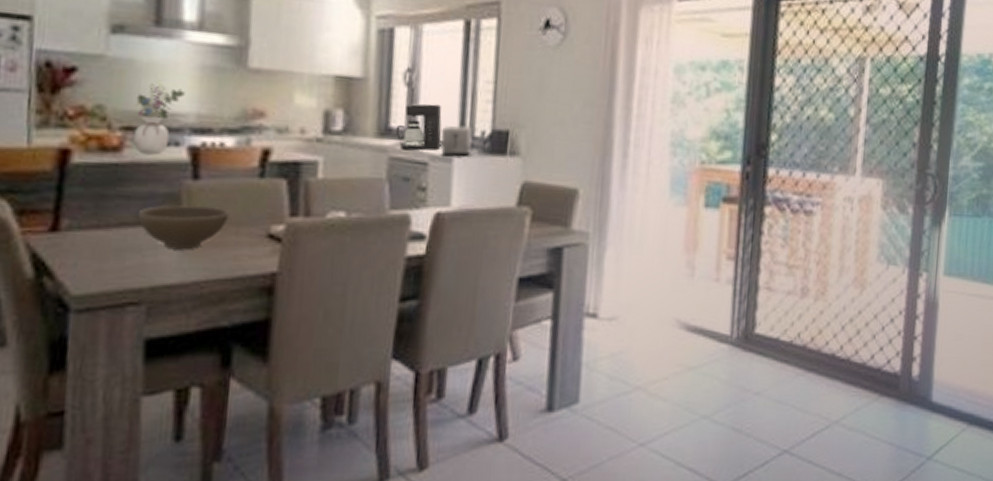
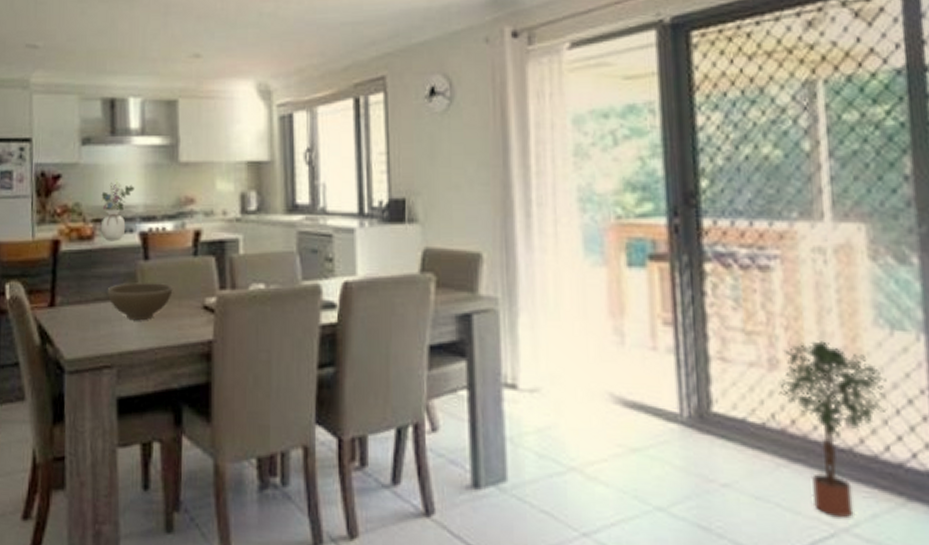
coffee maker: present [395,103,442,151] -> none [301,179,343,224]
toaster: present [439,125,472,156] -> none [341,197,370,227]
potted tree: none [805,273,879,412] -> present [778,341,887,517]

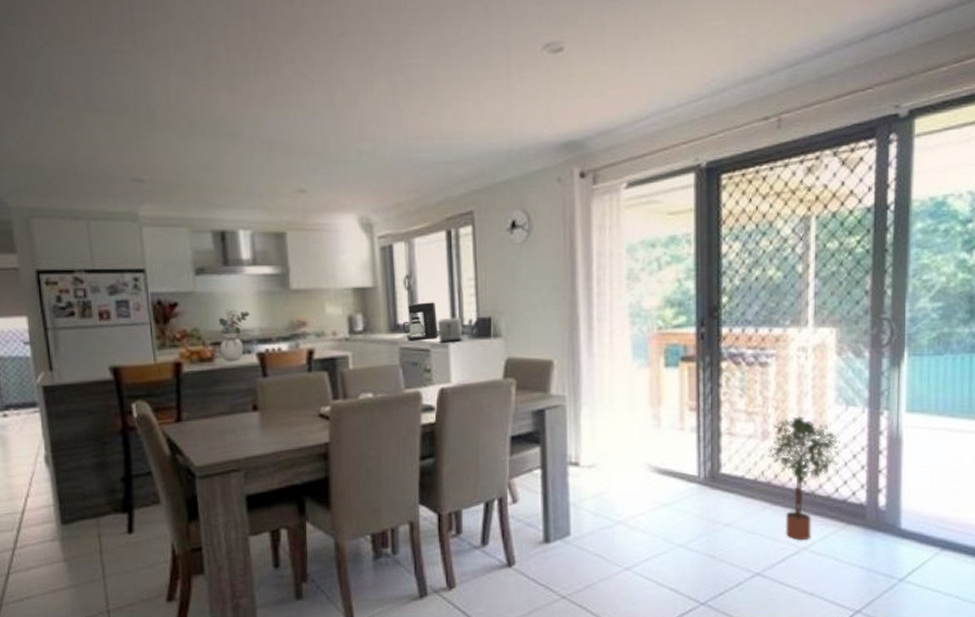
bowl: present [107,282,173,320] -> none [230,396,291,429]
coffee maker: none [301,179,343,224] -> present [402,302,439,341]
toaster: none [341,197,370,227] -> present [437,317,462,343]

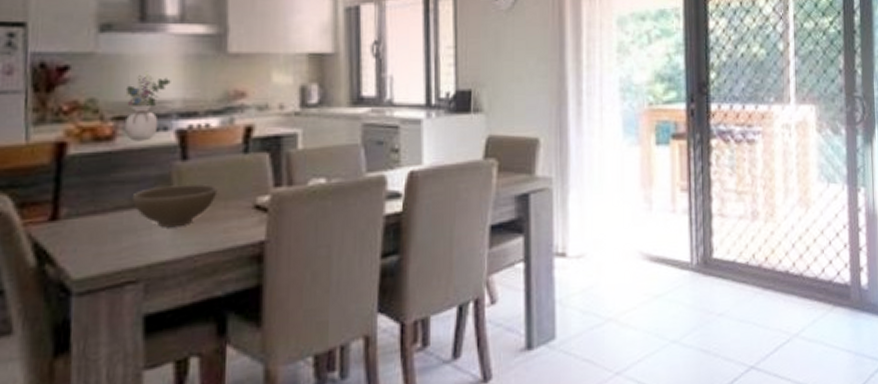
bowl: none [230,396,291,429] -> present [132,184,218,227]
coffee maker: present [402,302,439,341] -> none [367,72,410,116]
toaster: present [437,317,462,343] -> none [408,89,437,119]
potted tree: present [767,416,840,540] -> none [757,195,824,326]

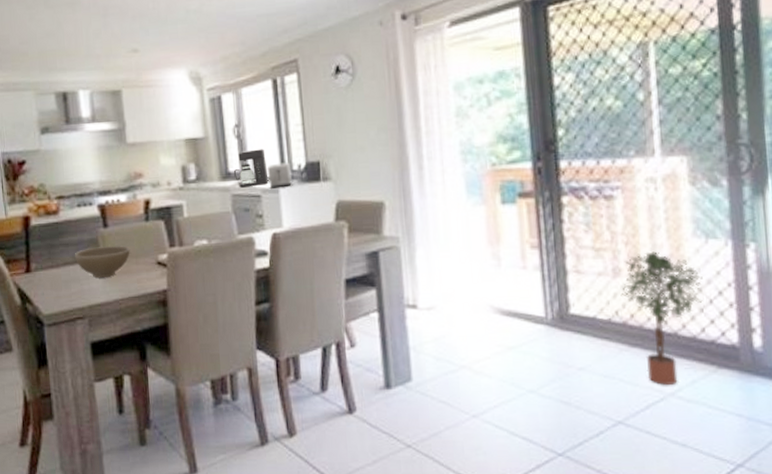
bouquet: present [125,71,171,142] -> none [62,161,91,214]
coffee maker: none [367,72,410,116] -> present [233,149,269,188]
toaster: none [408,89,437,119] -> present [267,162,292,189]
potted tree: none [757,195,824,326] -> present [620,251,703,385]

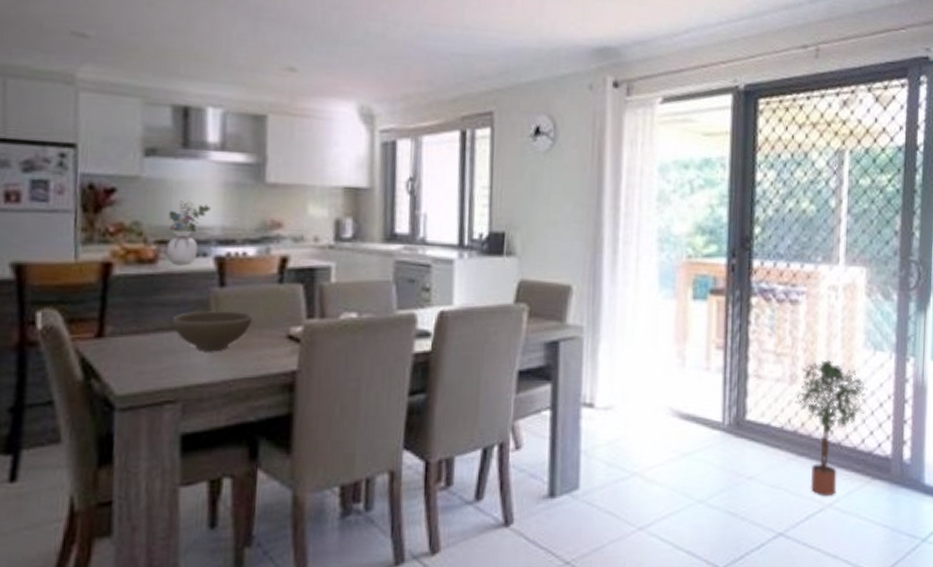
bouquet: none [62,161,91,214] -> present [167,197,211,266]
coffee maker: present [233,149,269,188] -> none [400,210,443,254]
toaster: present [267,162,292,189] -> none [441,229,471,258]

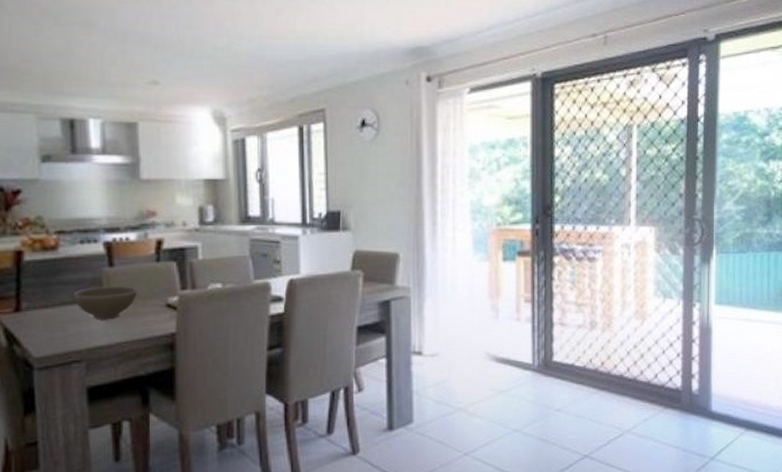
bouquet: present [167,197,211,266] -> none [64,194,98,251]
potted tree: present [795,360,868,495] -> none [595,308,659,423]

